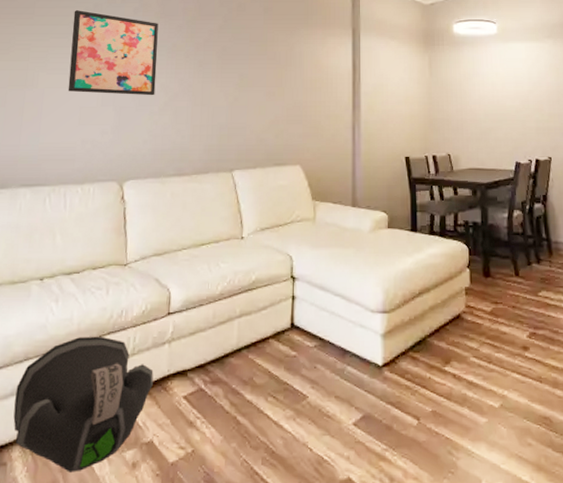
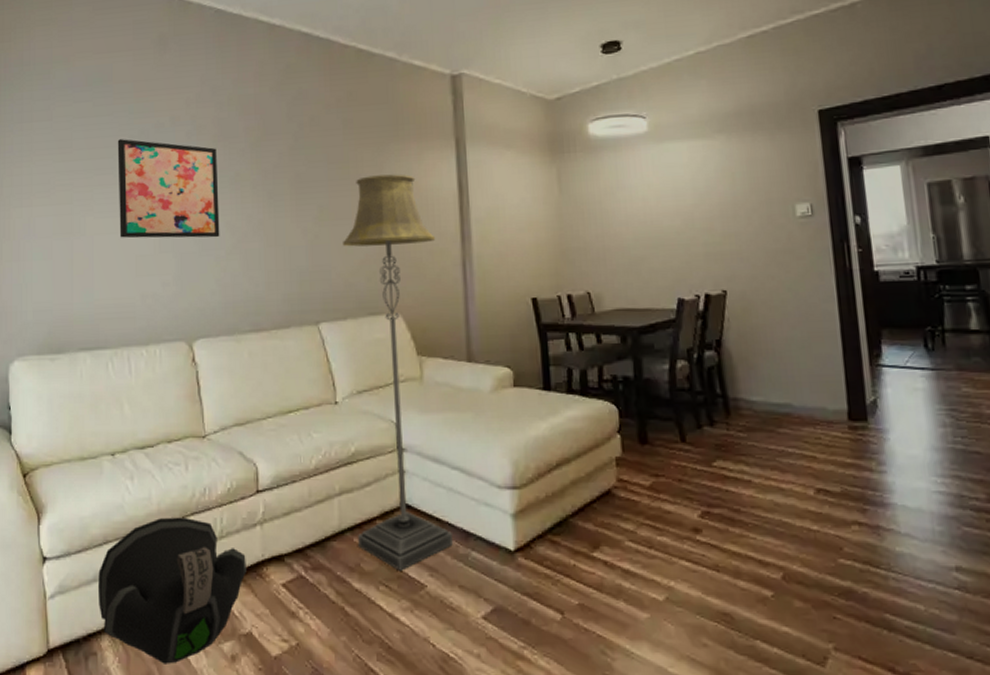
floor lamp: none [252,53,333,384] -> present [343,174,453,571]

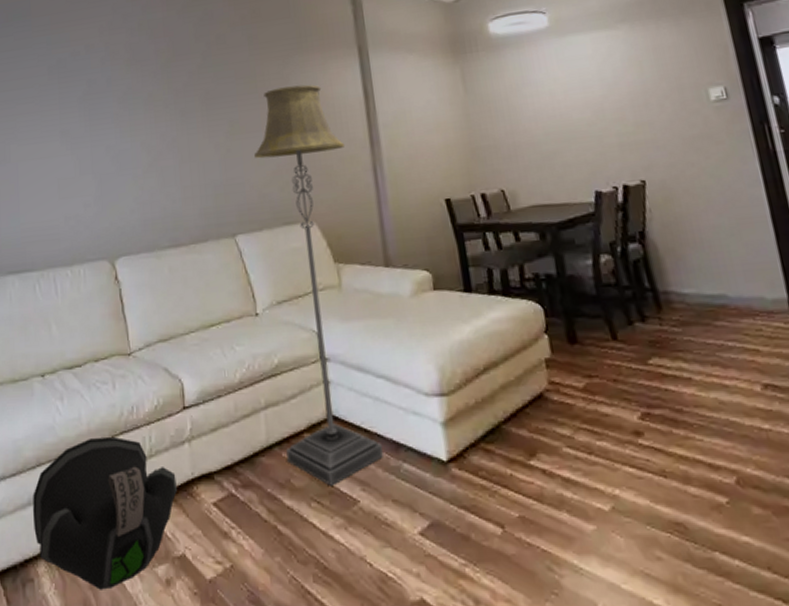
wall art: present [117,139,220,239] -> none [37,68,136,163]

